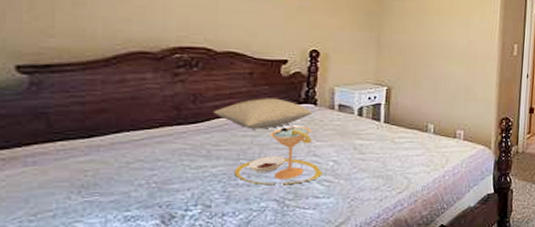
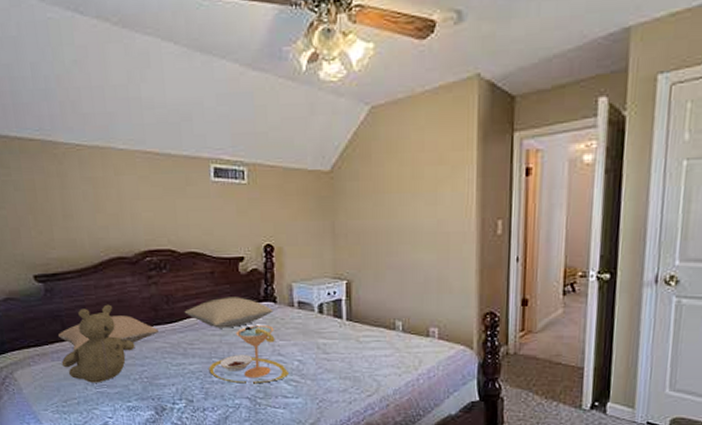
teddy bear: none [38,101,146,191] -> present [61,304,135,383]
pillow: none [38,114,178,154] -> present [57,315,158,351]

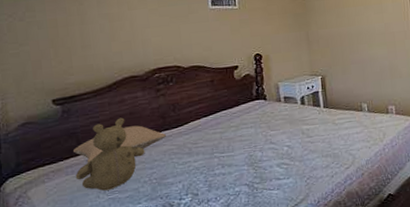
pillow: present [184,297,273,328] -> none [189,98,264,127]
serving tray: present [209,325,290,384] -> none [211,119,281,173]

